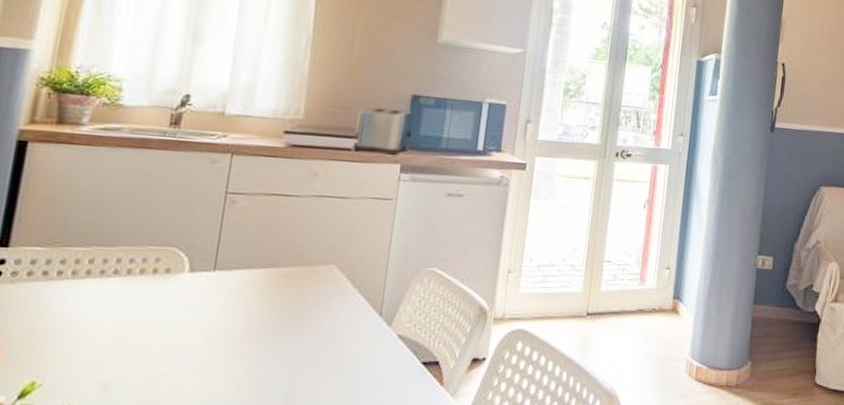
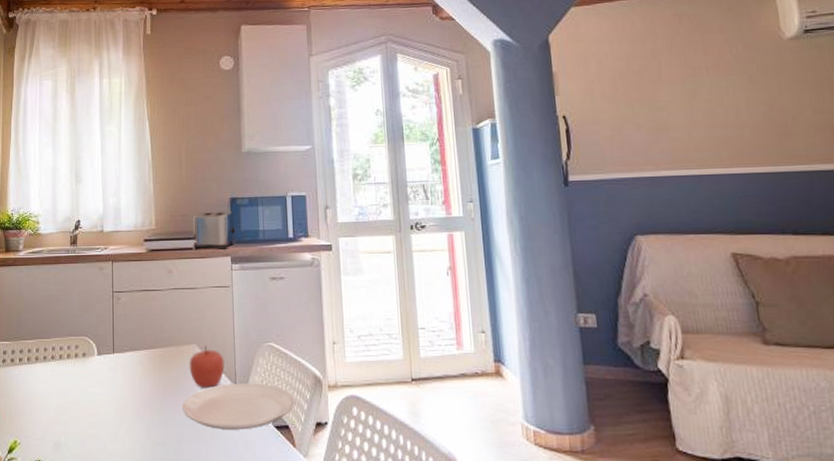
plate: none [304,312,453,366] -> present [182,383,296,430]
fruit: none [321,267,371,317] -> present [189,346,225,388]

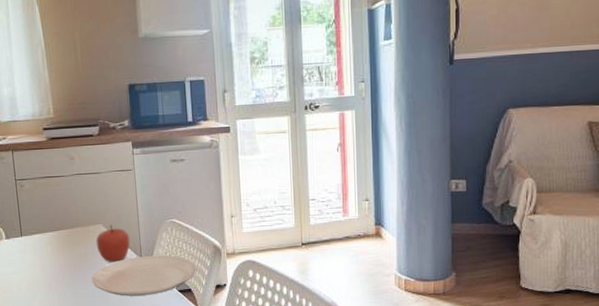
toaster: present [192,211,236,250] -> none [92,98,136,137]

